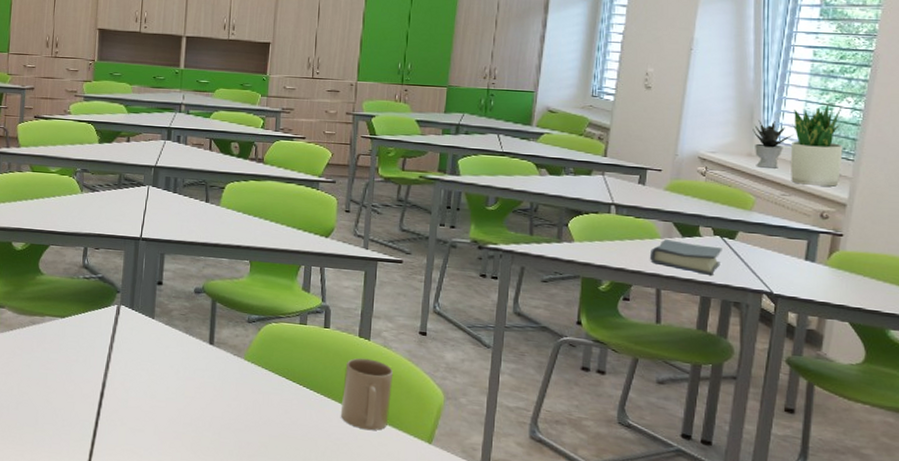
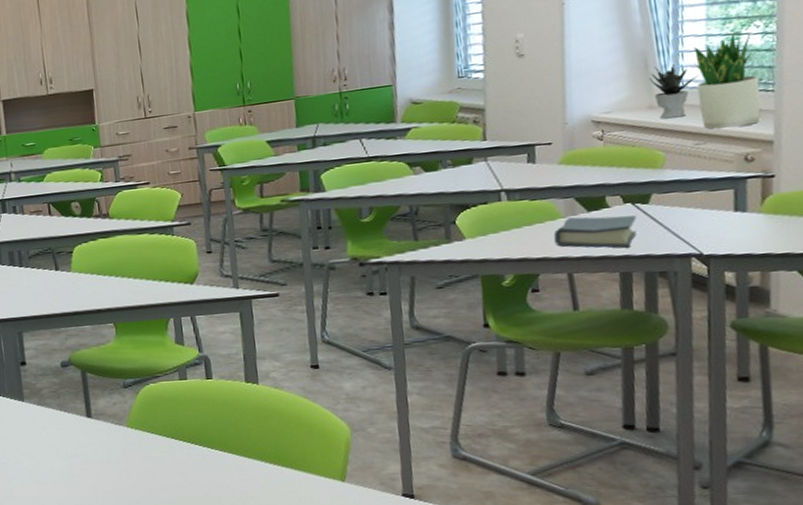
mug: present [340,358,394,431] -> none [236,403,294,479]

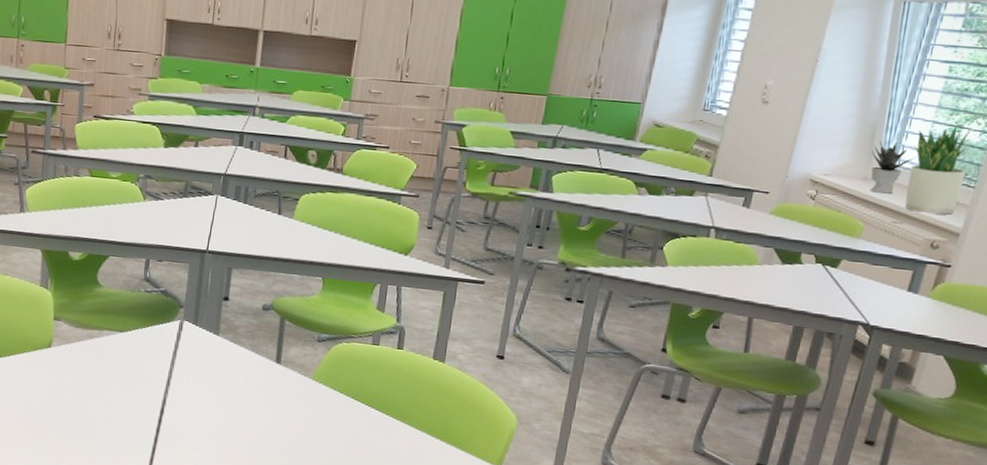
hardback book: present [554,215,637,248] -> none [745,266,823,305]

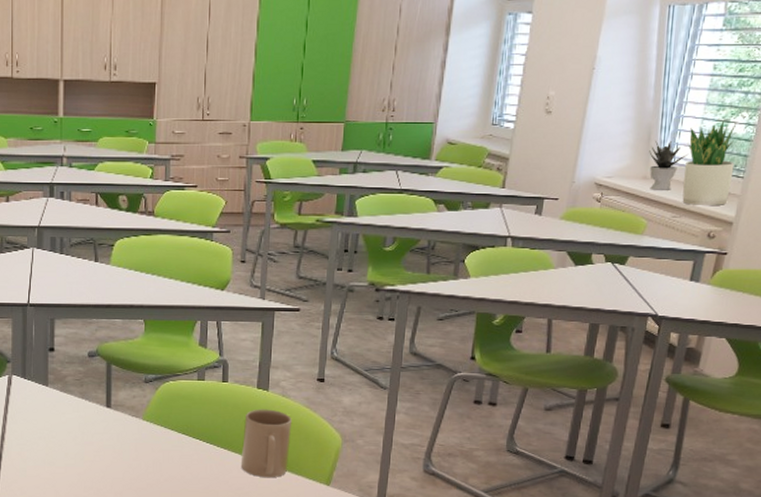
mug: none [409,380,467,453] -> present [240,409,293,478]

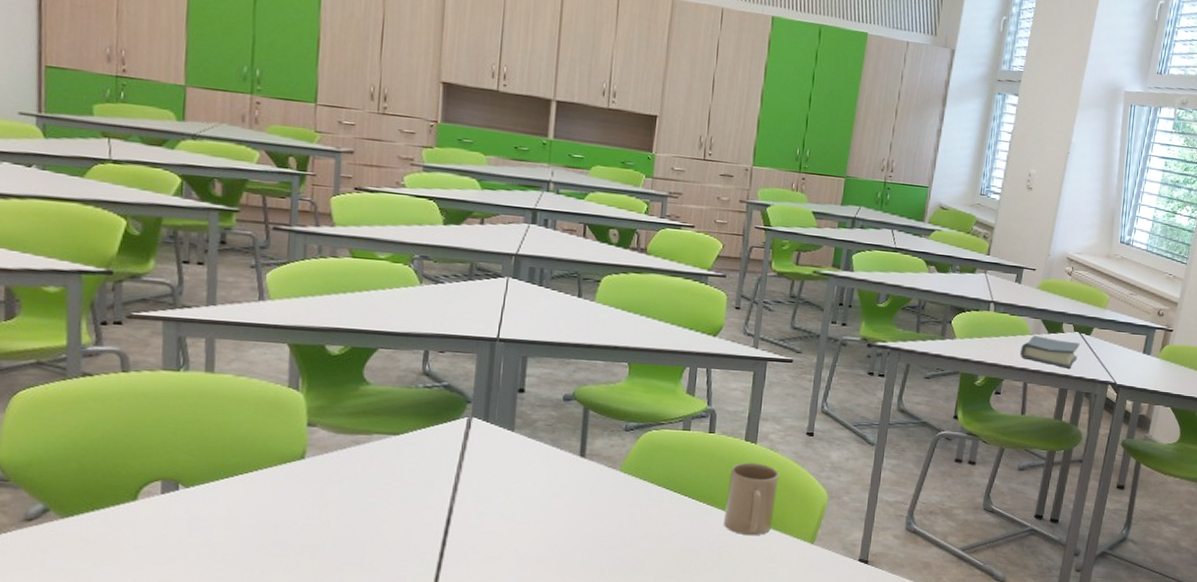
hardback book: none [543,269,613,302] -> present [1020,336,1080,369]
potted plant: present [649,140,688,190] -> none [1112,224,1143,270]
planter: present [682,120,737,206] -> none [1138,211,1182,288]

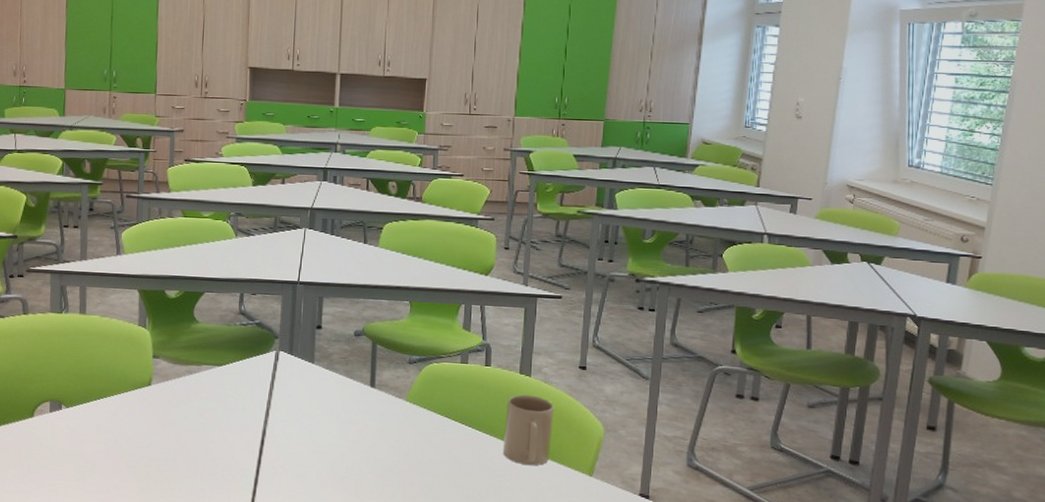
hardback book: present [1020,336,1080,369] -> none [801,267,869,300]

